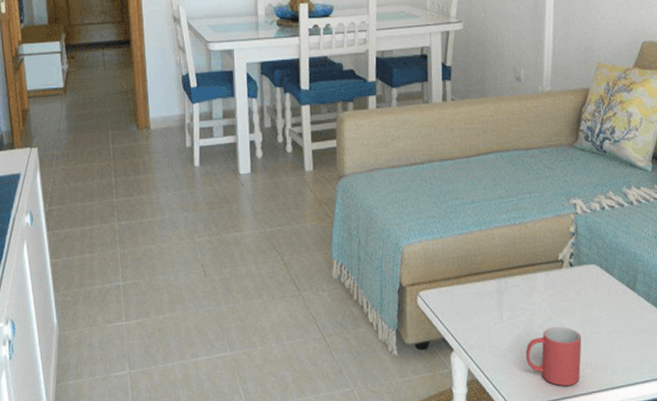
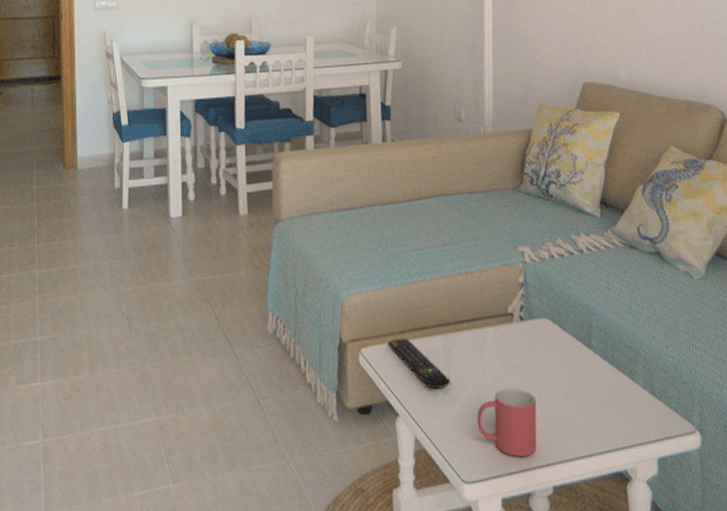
remote control: none [444,283,503,327] -> present [387,339,451,389]

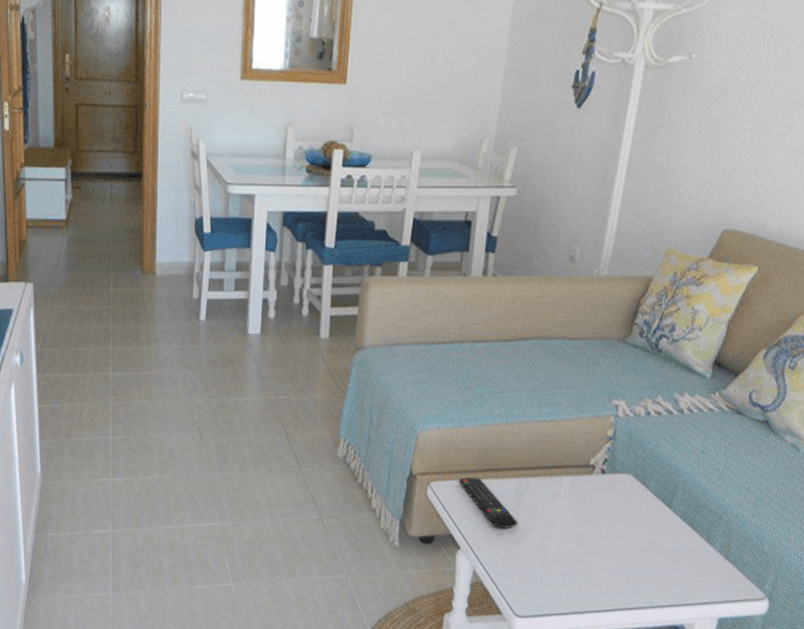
mug: present [476,388,537,457] -> none [538,536,604,600]

